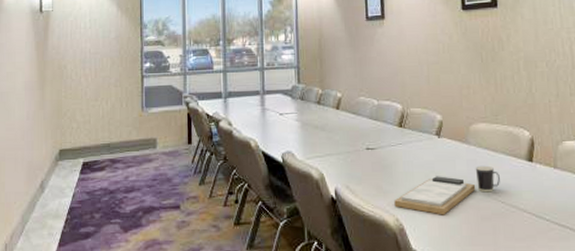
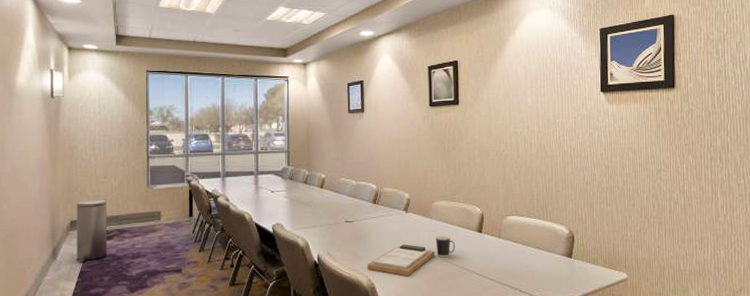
pedal bin: none [66,124,98,196] -> present [76,199,107,261]

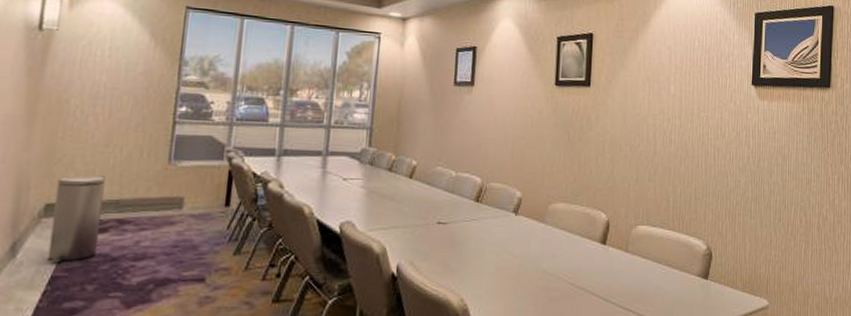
clipboard: present [367,244,435,276] -> none [461,255,548,296]
mug: present [435,235,455,258] -> none [548,246,572,274]

